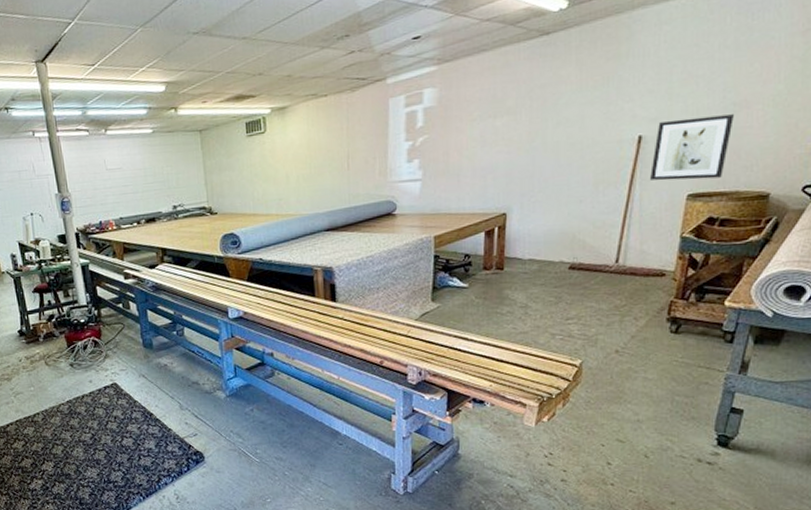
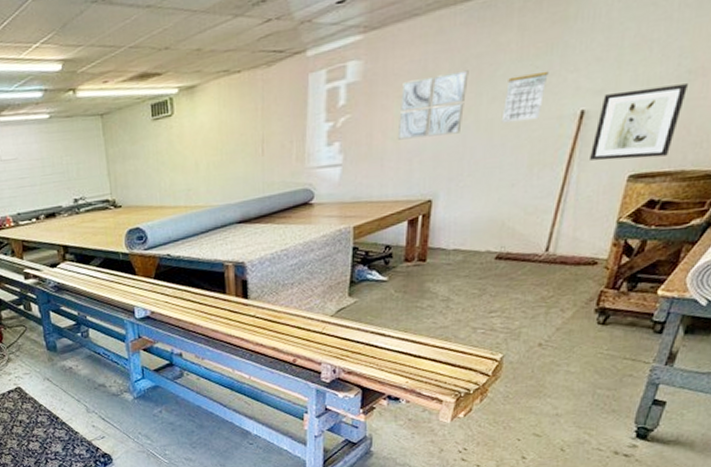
wall art: none [471,98,534,159] -> present [397,70,469,140]
calendar: none [566,100,607,146] -> present [501,70,549,123]

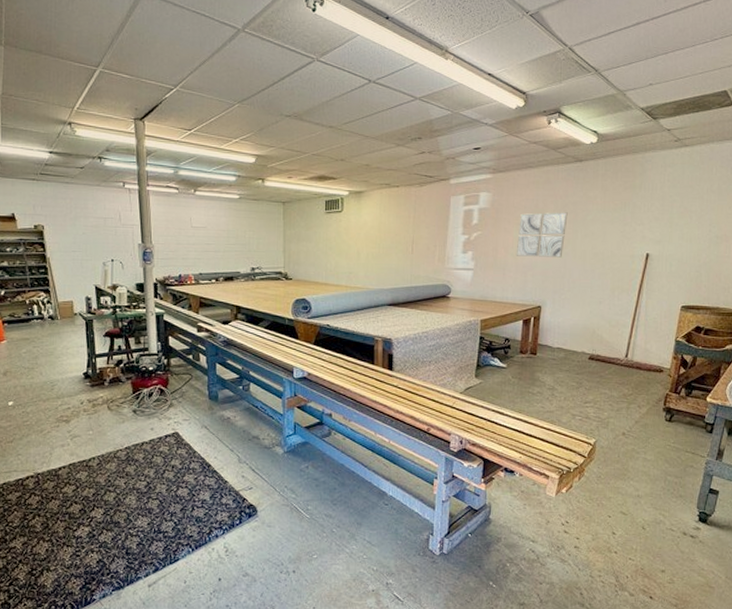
calendar: present [501,70,549,123] -> none [591,221,623,256]
wall art: present [590,84,688,161] -> none [654,244,716,295]

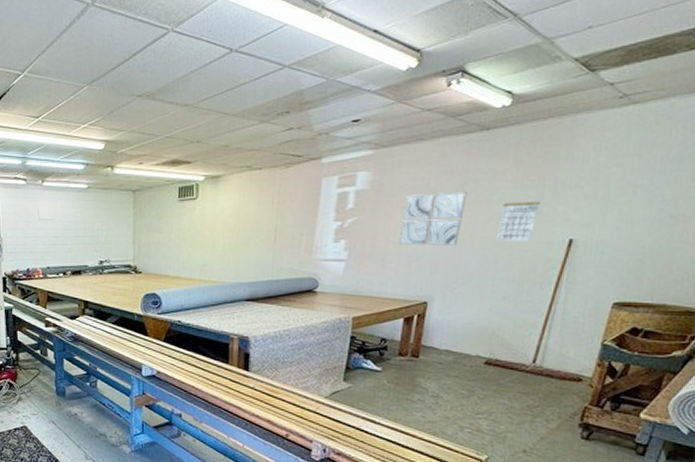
calendar: none [591,221,623,256] -> present [495,201,541,242]

